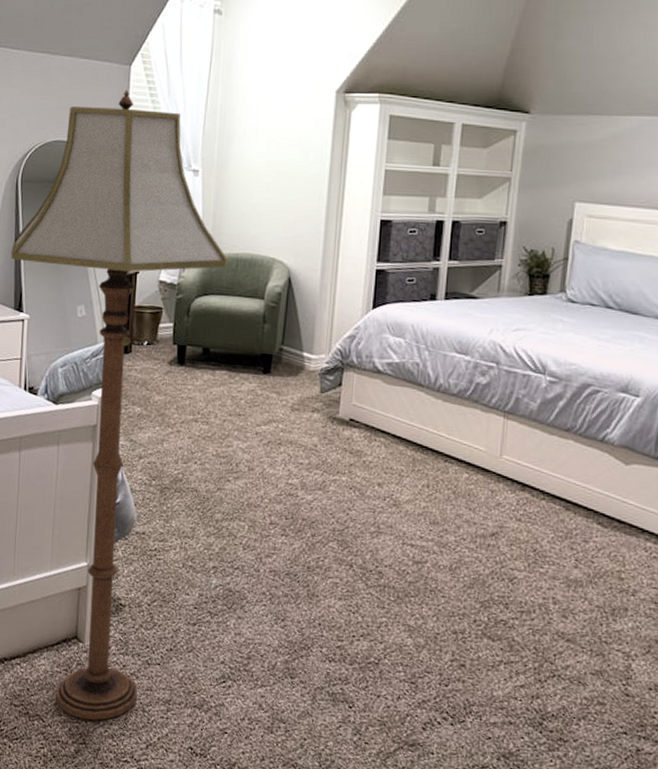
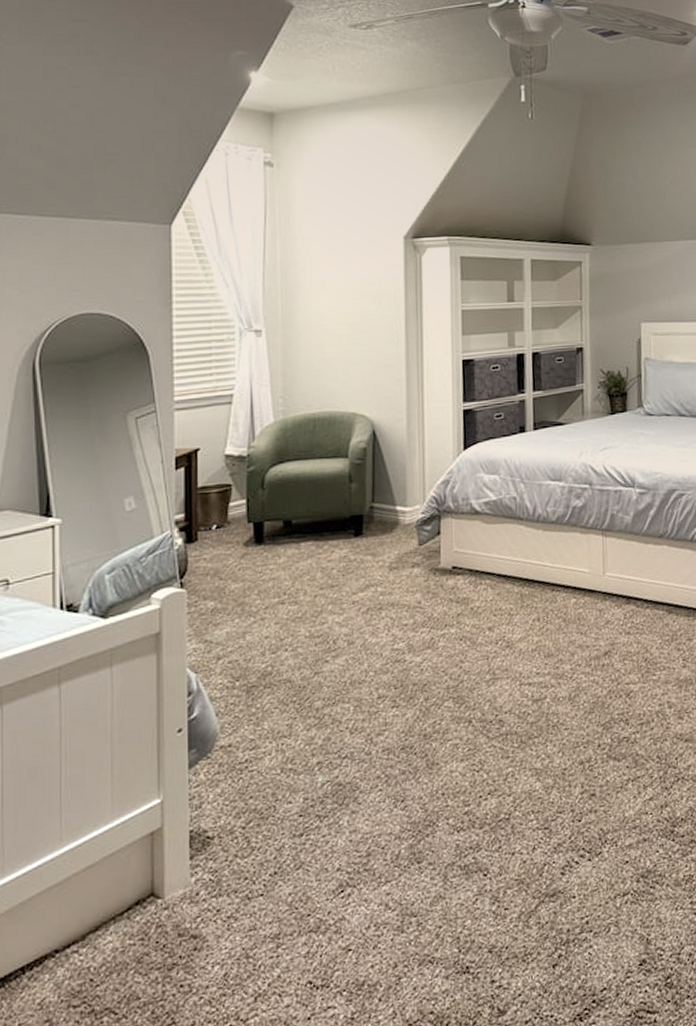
floor lamp: present [11,90,228,721] -> none [31,251,304,995]

